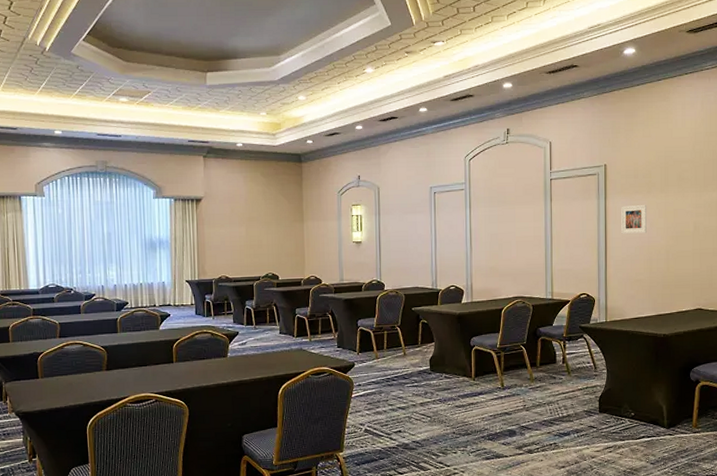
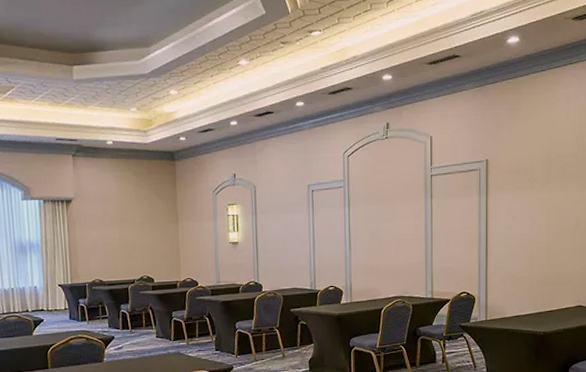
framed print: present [621,204,647,234] -> none [503,200,529,231]

